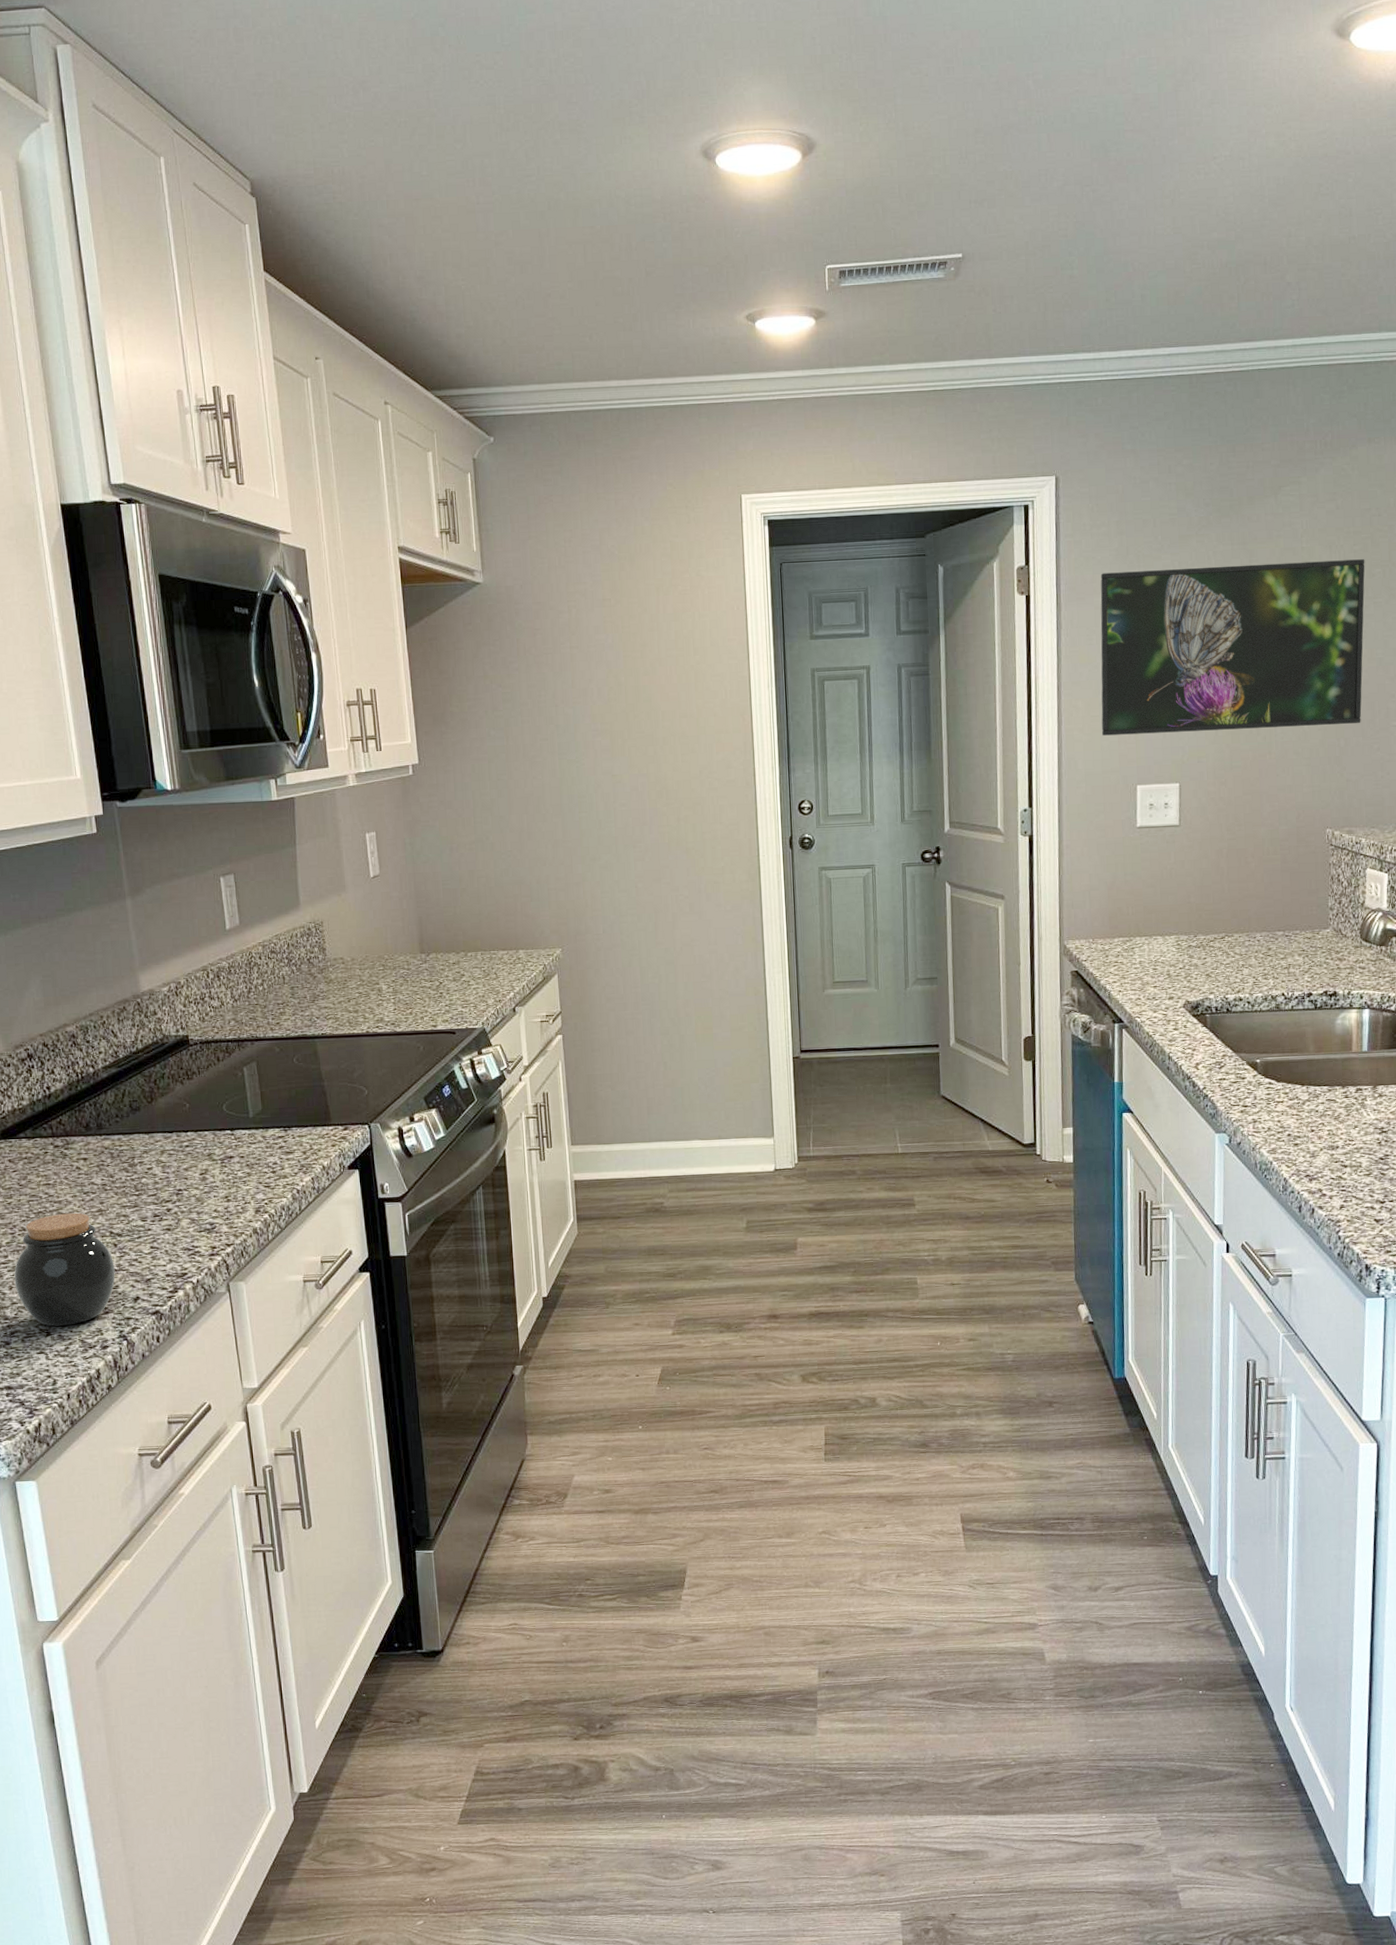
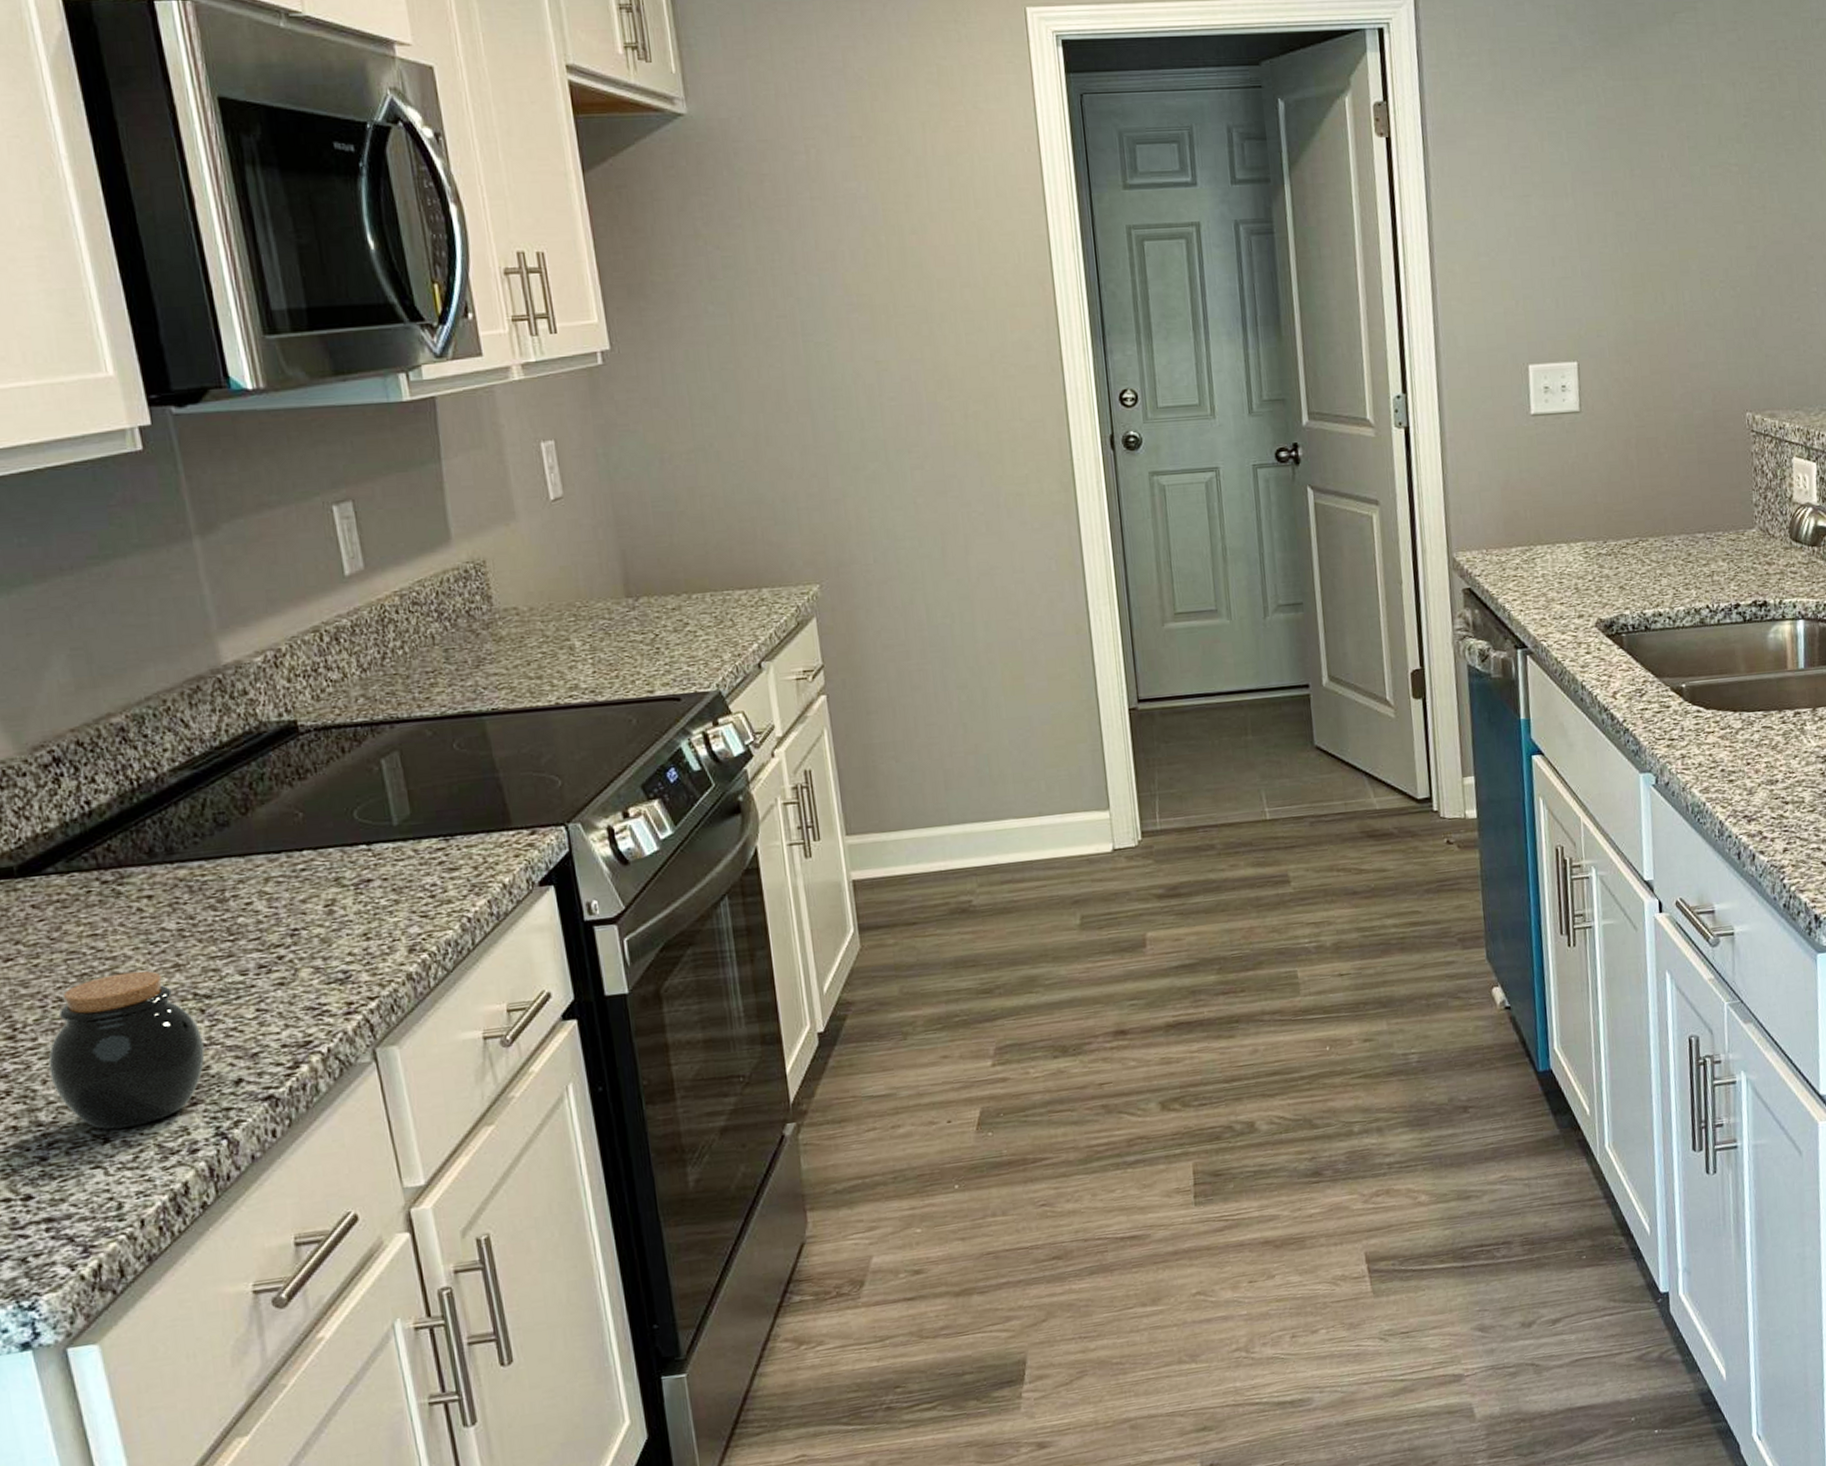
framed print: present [1100,559,1365,736] -> none [1473,99,1778,306]

